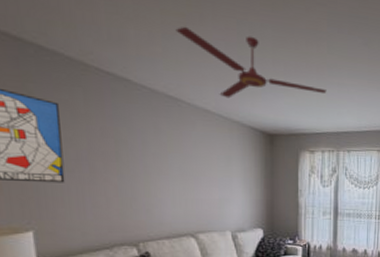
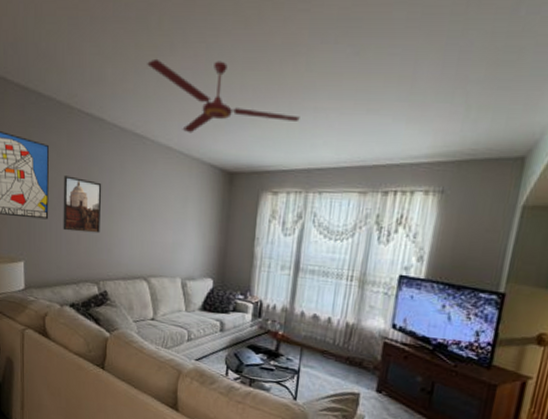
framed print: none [82,136,135,195] -> present [63,175,102,234]

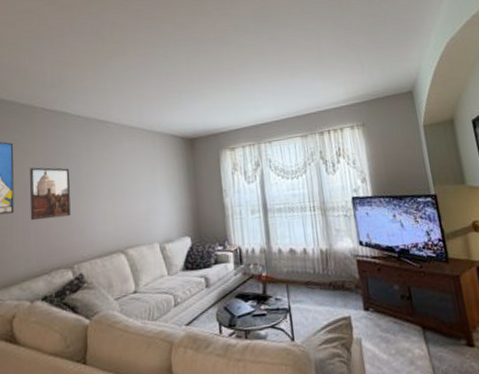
ceiling fan: present [147,58,300,133] -> none [104,55,240,113]

